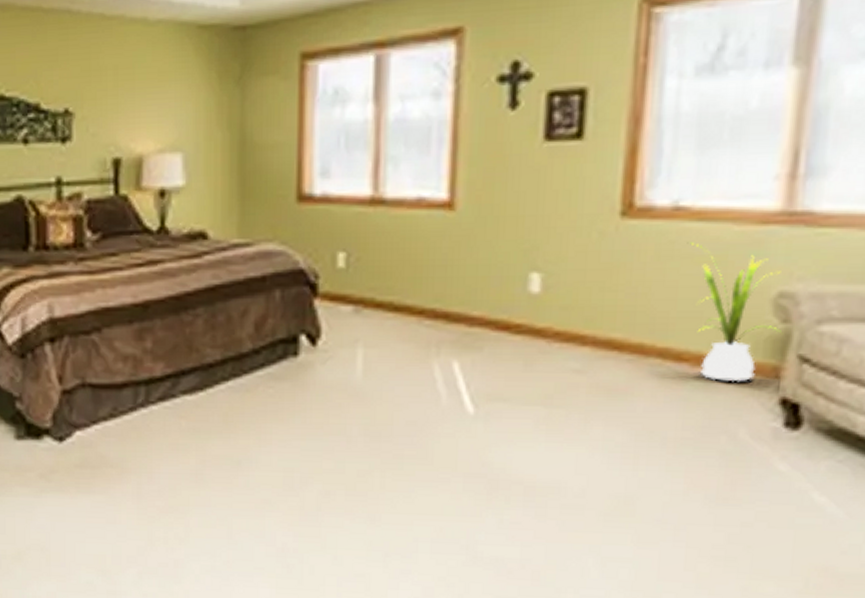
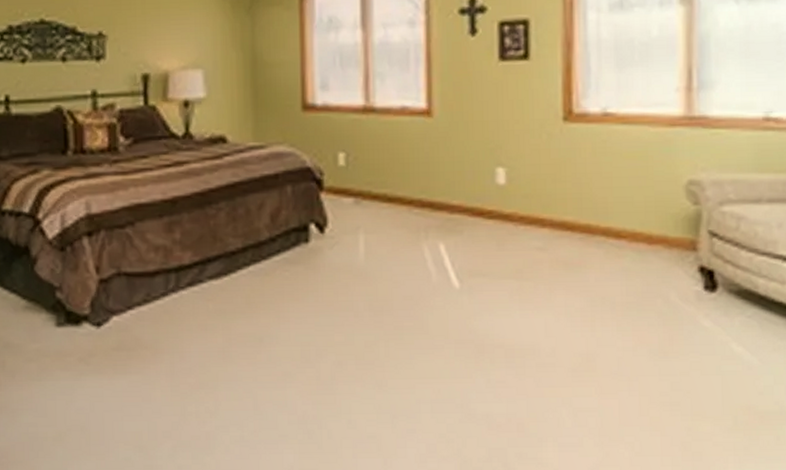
house plant: present [687,242,781,382] -> none [616,141,694,254]

